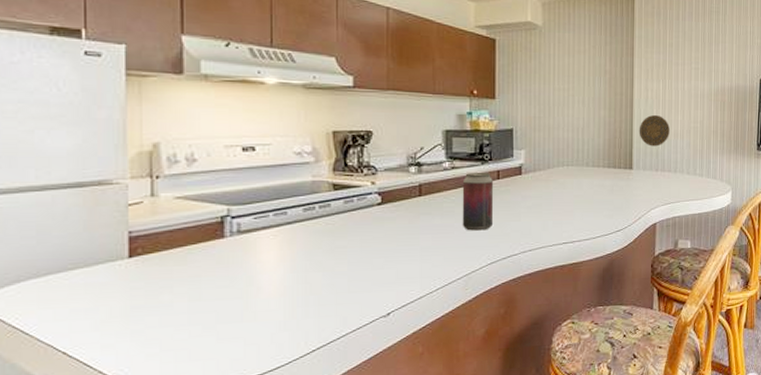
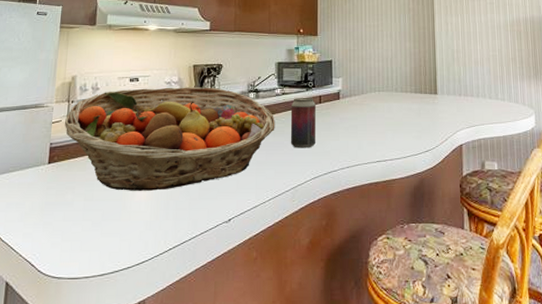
fruit basket: none [149,159,443,287] -> present [65,87,275,191]
decorative plate: present [639,115,670,147] -> none [441,46,470,74]

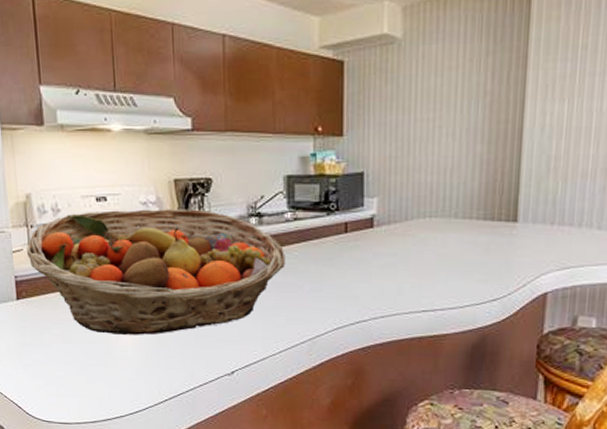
beverage can: present [290,98,317,148] -> none [305,225,341,291]

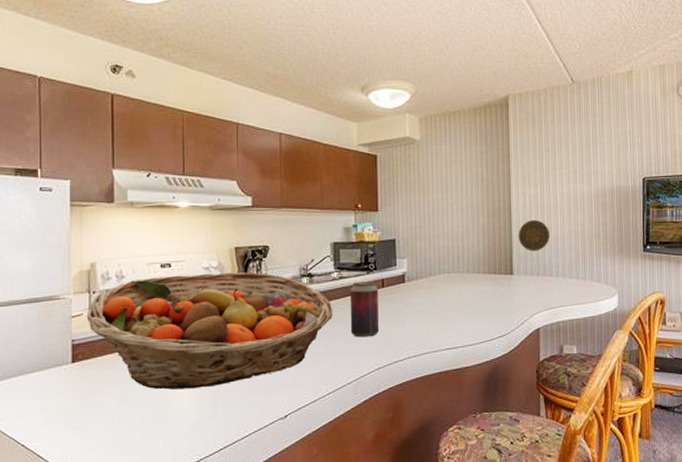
beverage can: none [305,225,341,291] -> present [349,282,380,337]
decorative plate: none [529,149,575,192] -> present [518,220,550,251]

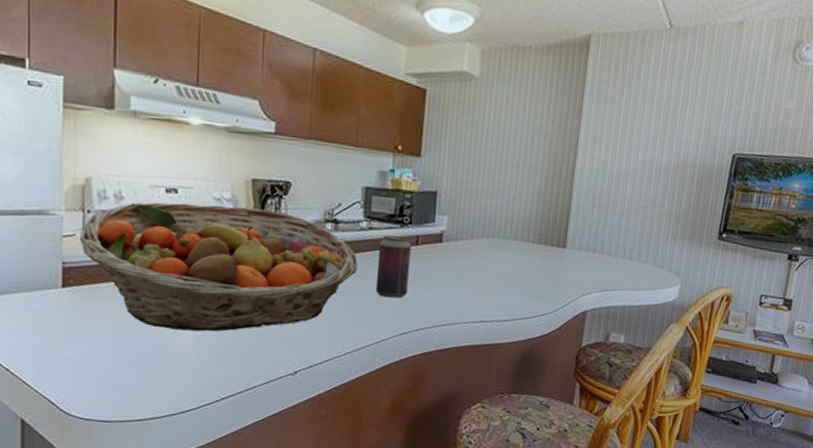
decorative plate: present [518,220,550,251] -> none [577,188,615,225]

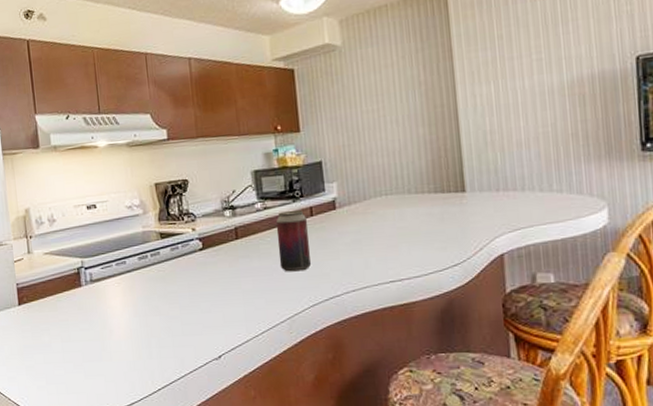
fruit basket: present [80,202,358,332] -> none [27,207,260,330]

